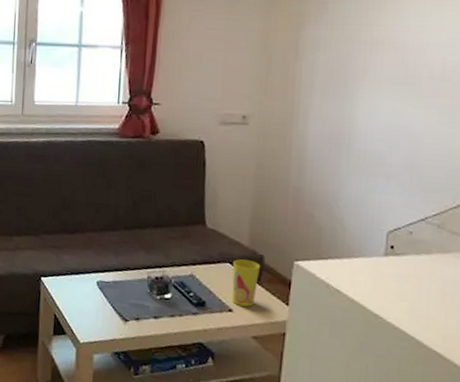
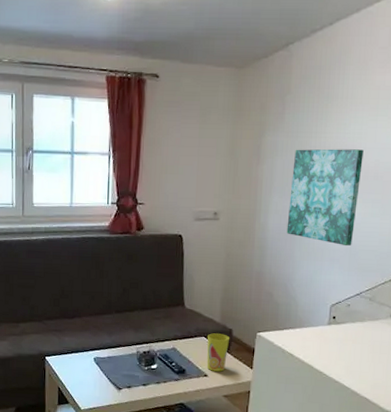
wall art: none [331,44,427,161] -> present [286,149,364,247]

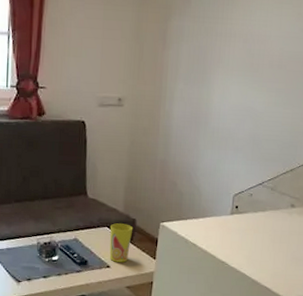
wall art: present [286,149,364,247] -> none [191,35,269,136]

